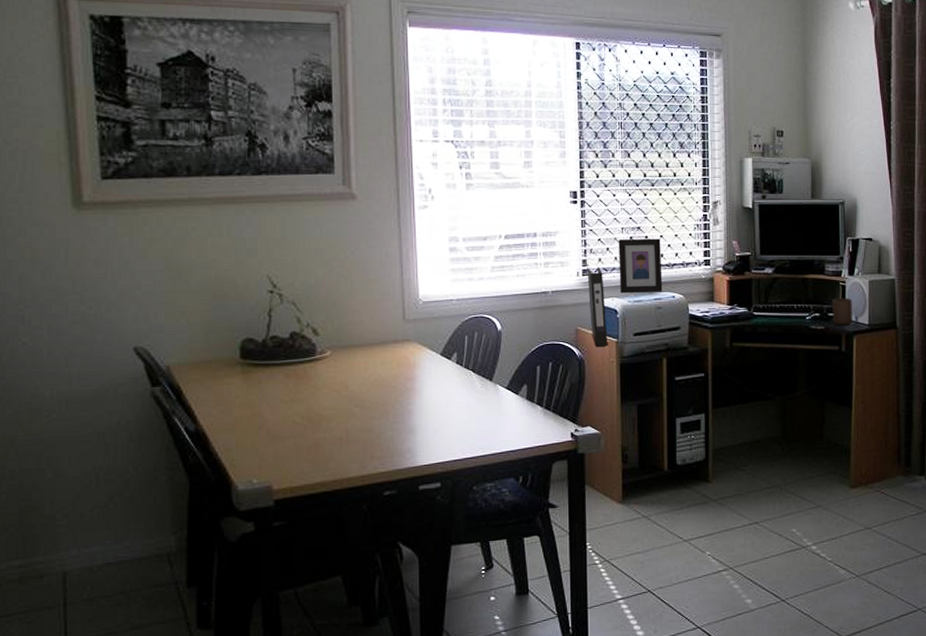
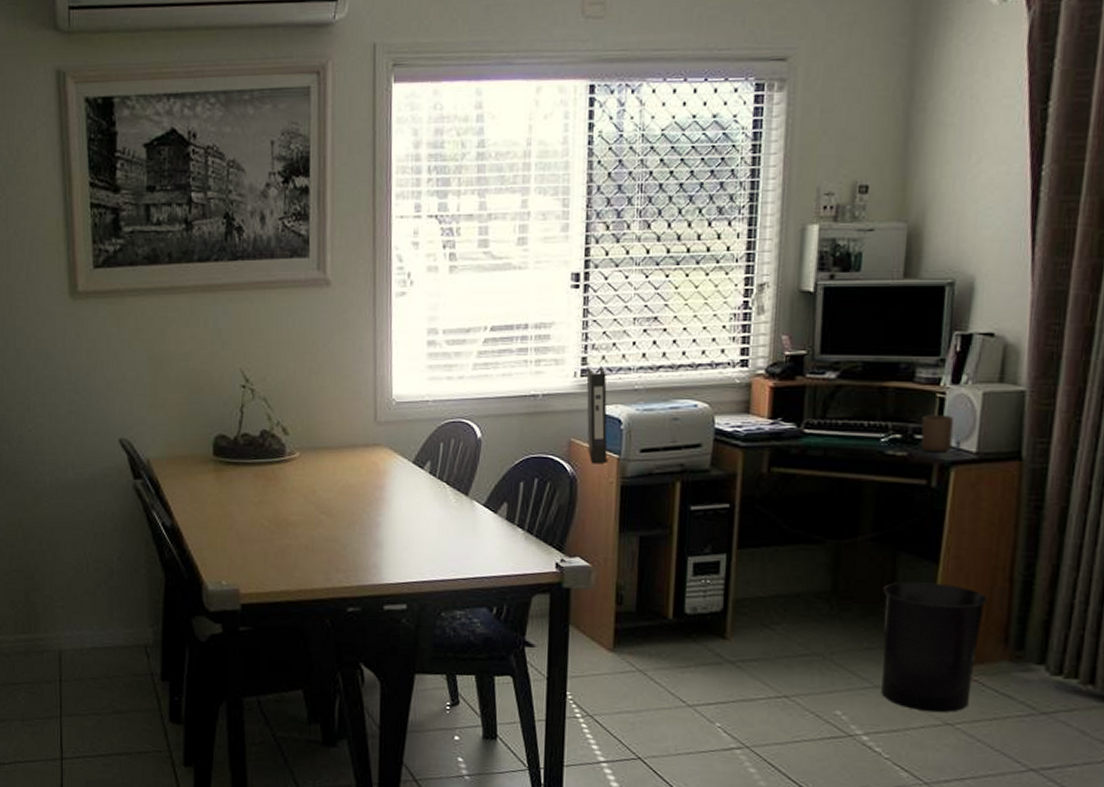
picture frame: present [618,238,663,294] -> none [626,331,684,401]
waste bin: none [817,422,885,521] -> present [881,581,987,713]

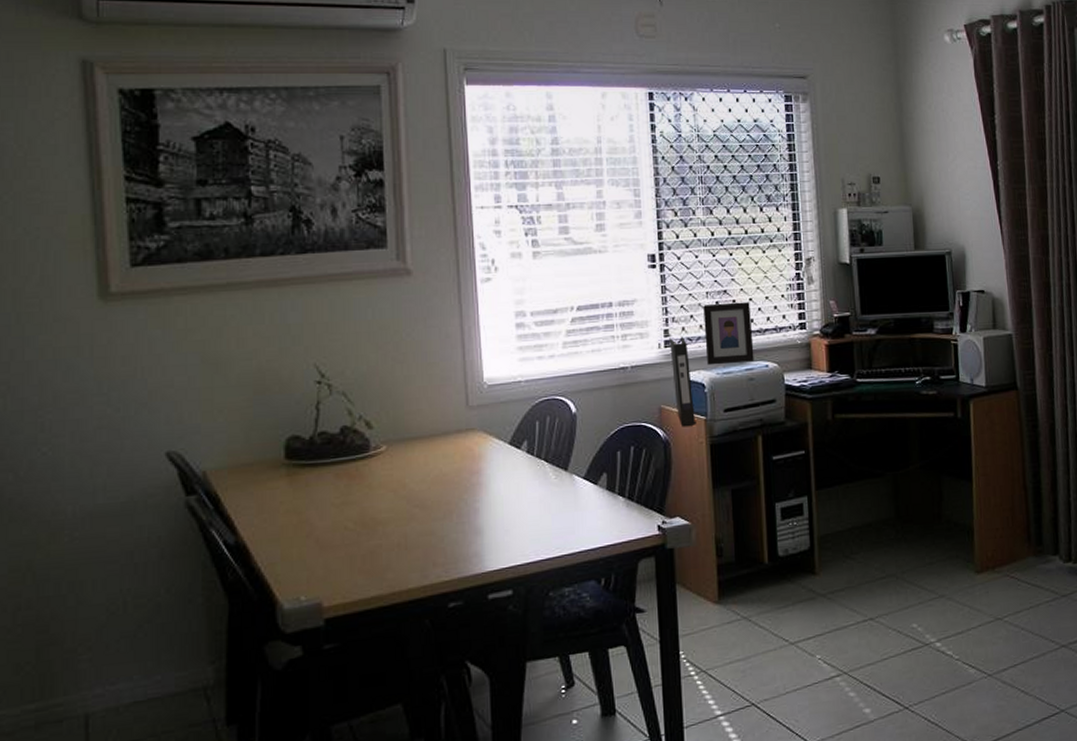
picture frame: none [626,331,684,401] -> present [703,302,754,366]
waste bin: present [881,581,987,713] -> none [935,498,1011,611]
cup: present [920,415,953,453] -> none [943,358,967,390]

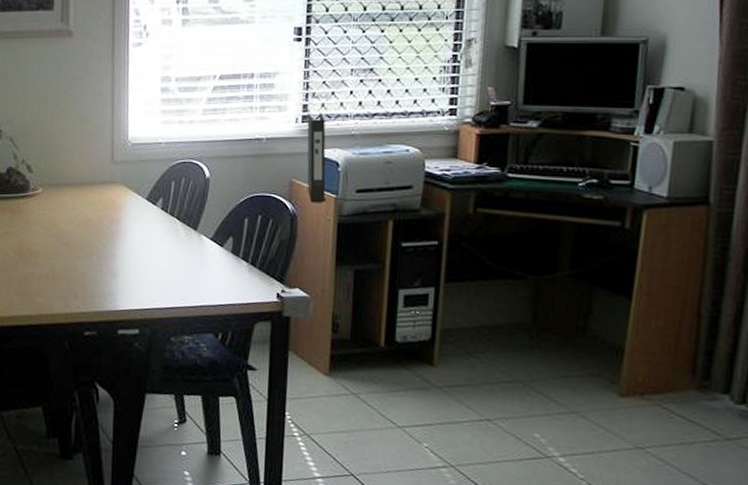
picture frame: present [703,302,754,366] -> none [343,81,397,145]

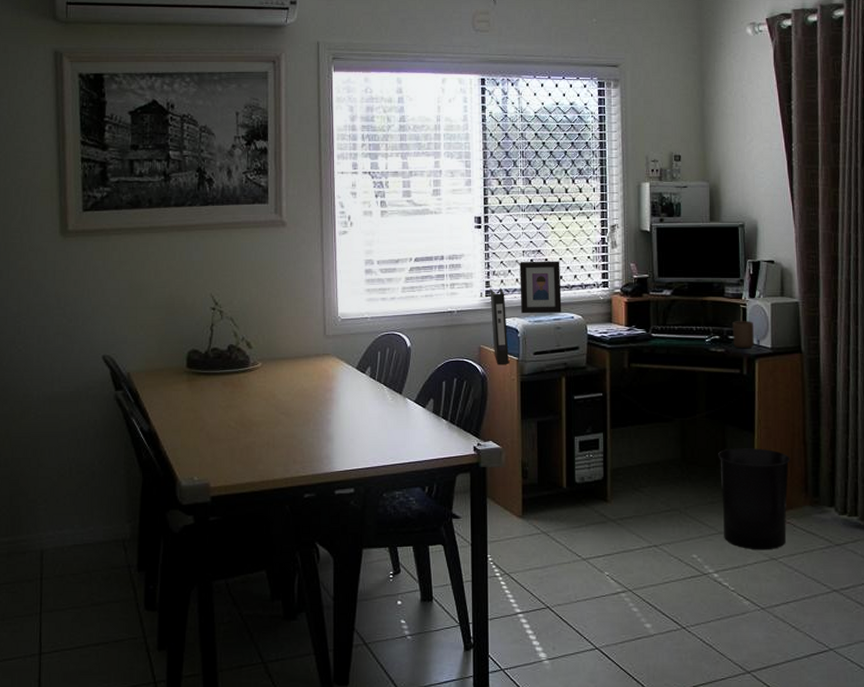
picture frame: none [343,81,397,145] -> present [520,261,562,314]
waste bin: none [577,315,677,437] -> present [718,448,790,550]
cup: none [615,162,646,197] -> present [732,321,754,349]

